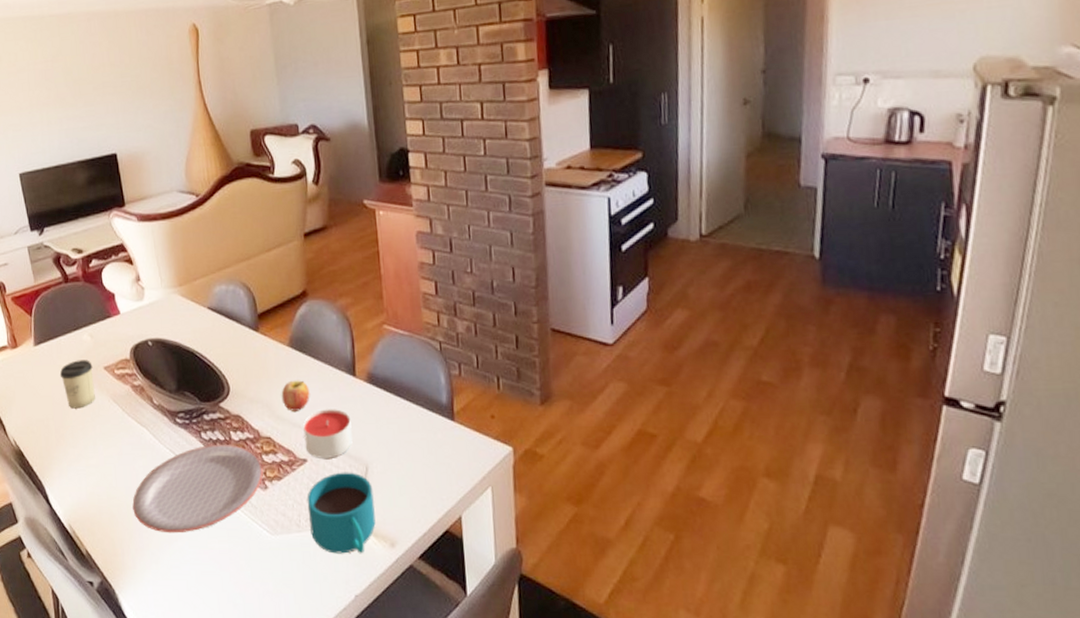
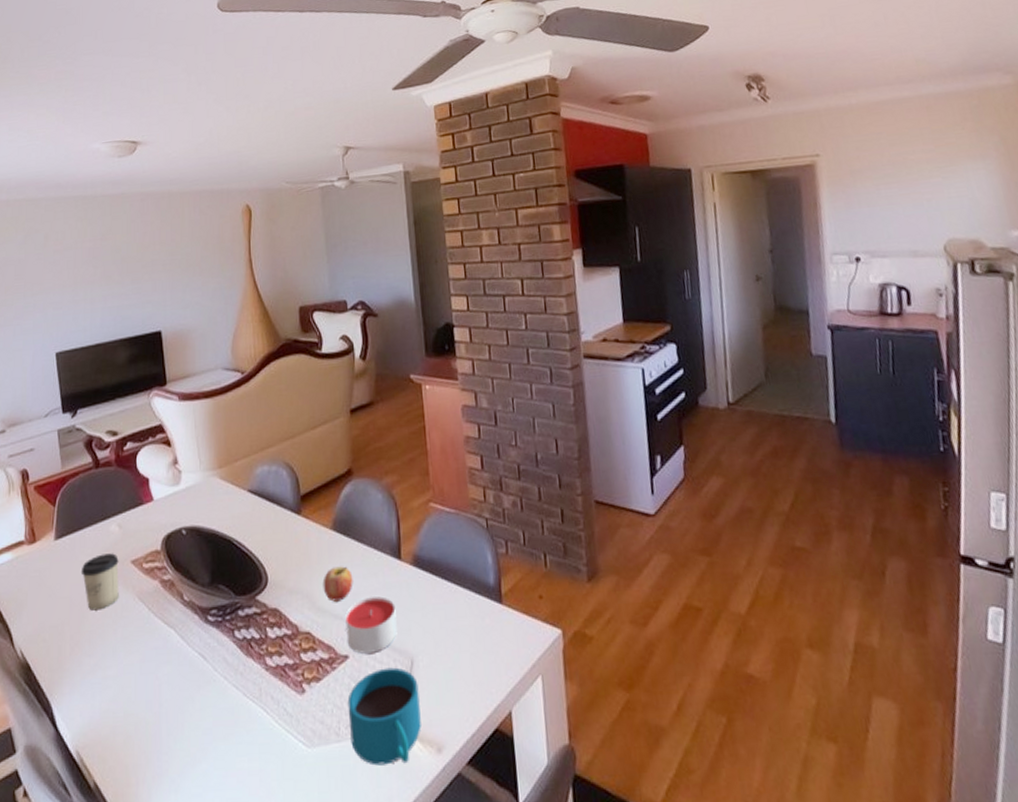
plate: present [132,444,263,533] -> none [152,642,301,754]

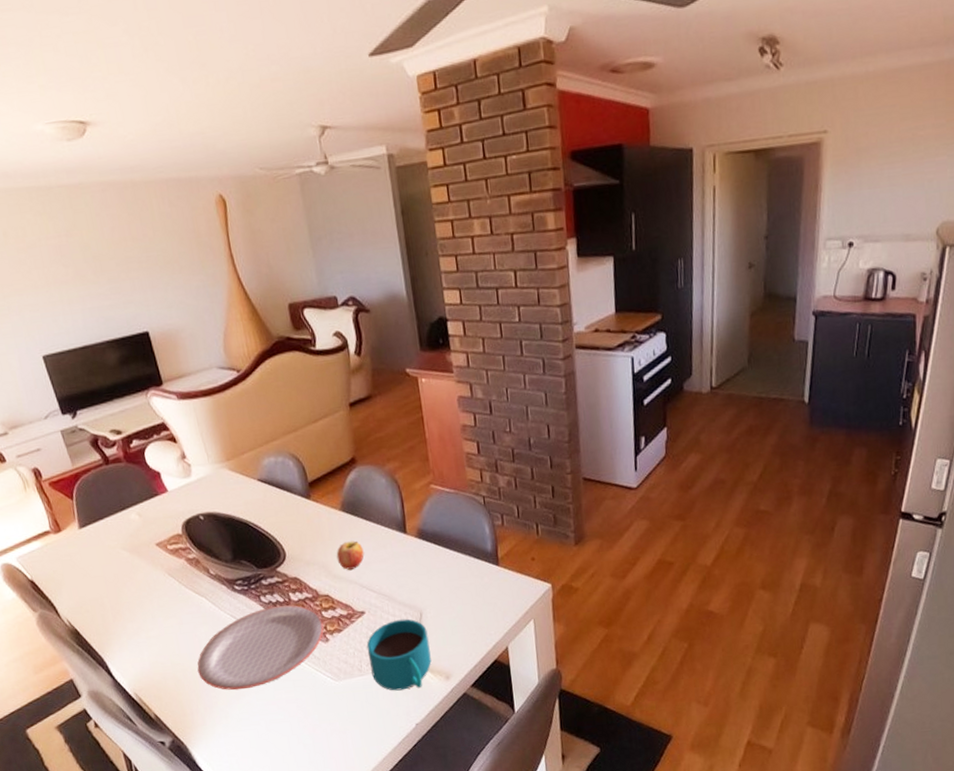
cup: present [81,553,119,611] -> none [109,538,150,586]
plate: none [152,642,301,754] -> present [197,605,324,690]
candle: present [345,596,397,654] -> none [359,564,407,610]

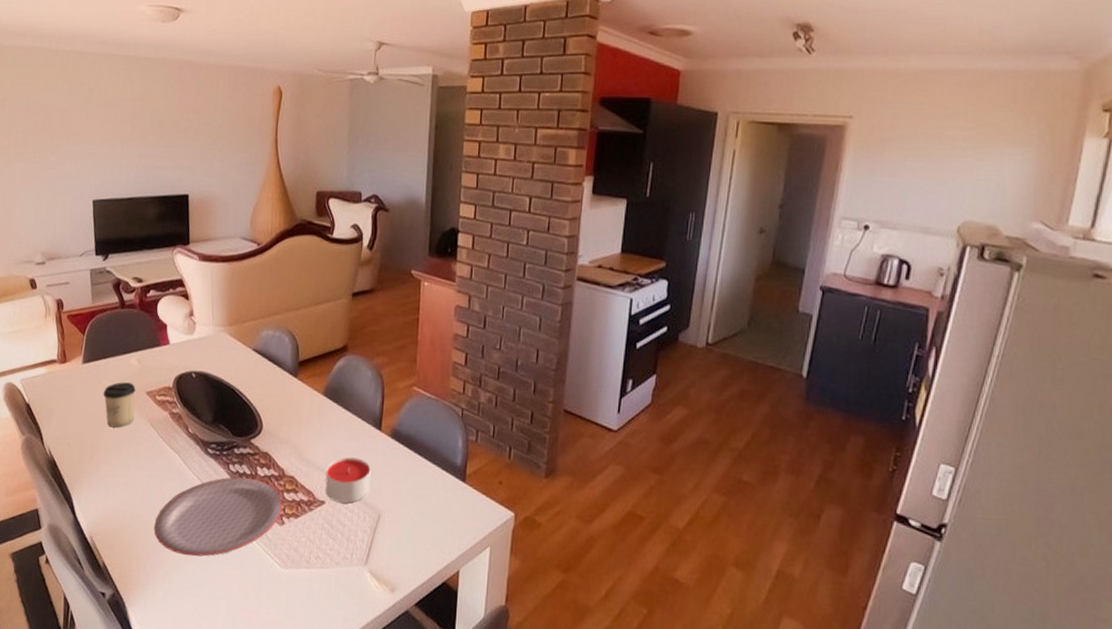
cup: none [109,538,150,586] -> present [103,382,136,428]
fruit: present [336,540,364,570] -> none [309,426,337,456]
candle: none [359,564,407,610] -> present [325,457,371,503]
cup: present [366,618,432,691] -> none [318,517,382,595]

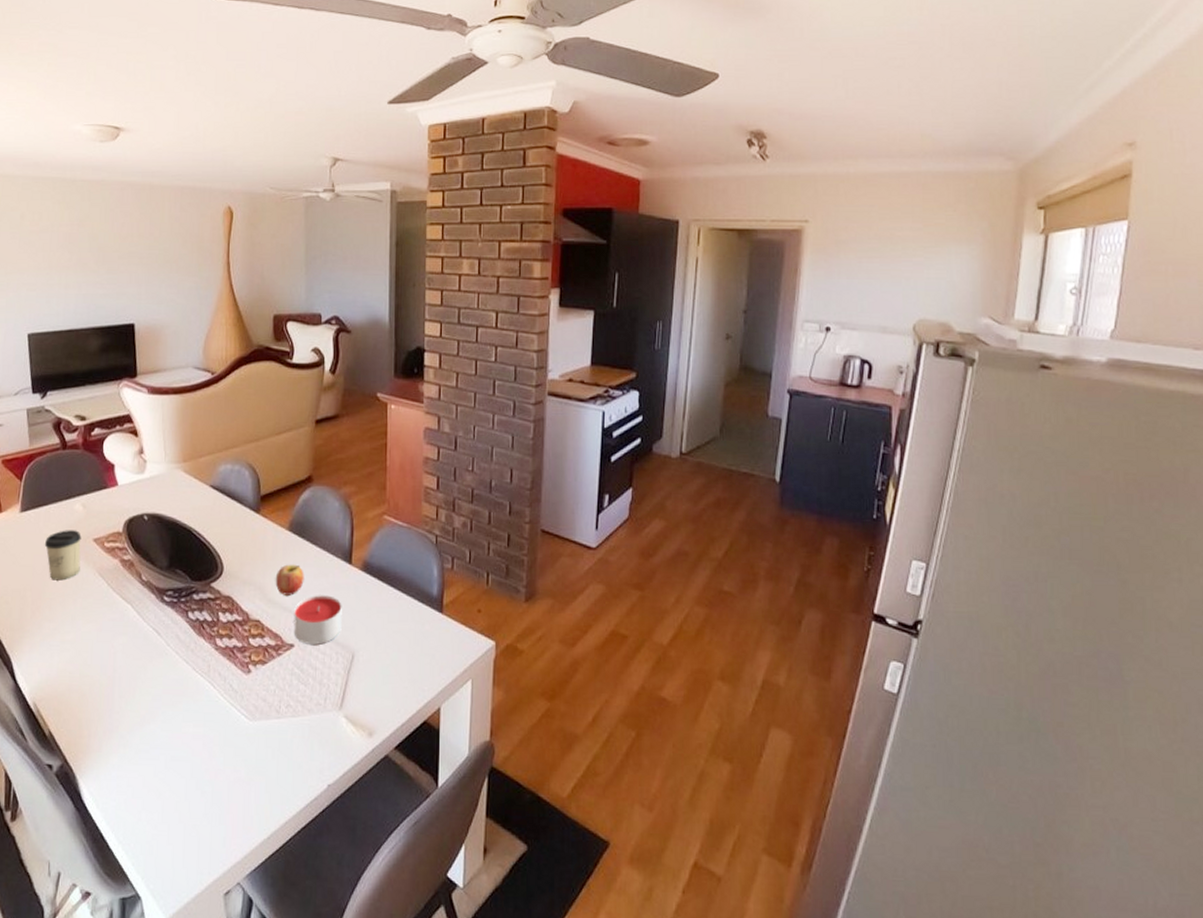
plate: present [154,477,283,557] -> none [106,624,248,716]
fruit: none [309,426,337,456] -> present [275,564,304,596]

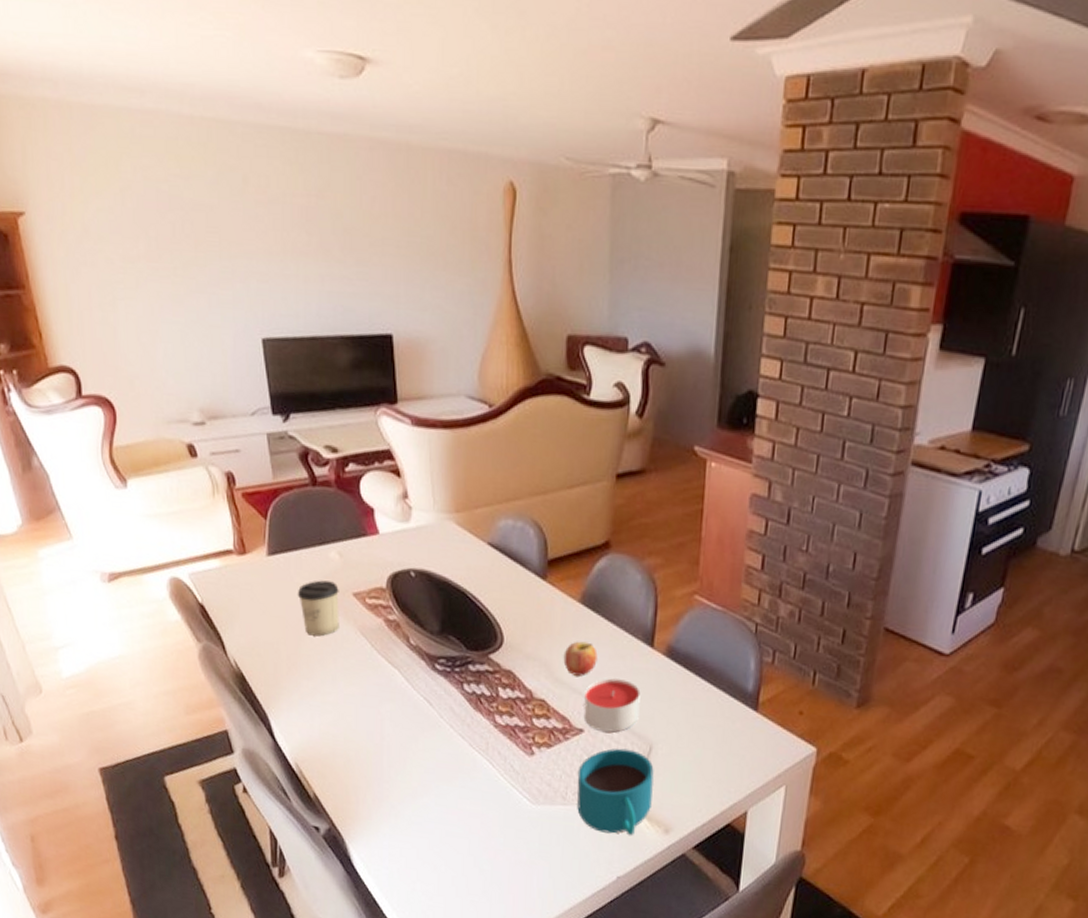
cup: none [289,659,357,743] -> present [577,748,654,836]

